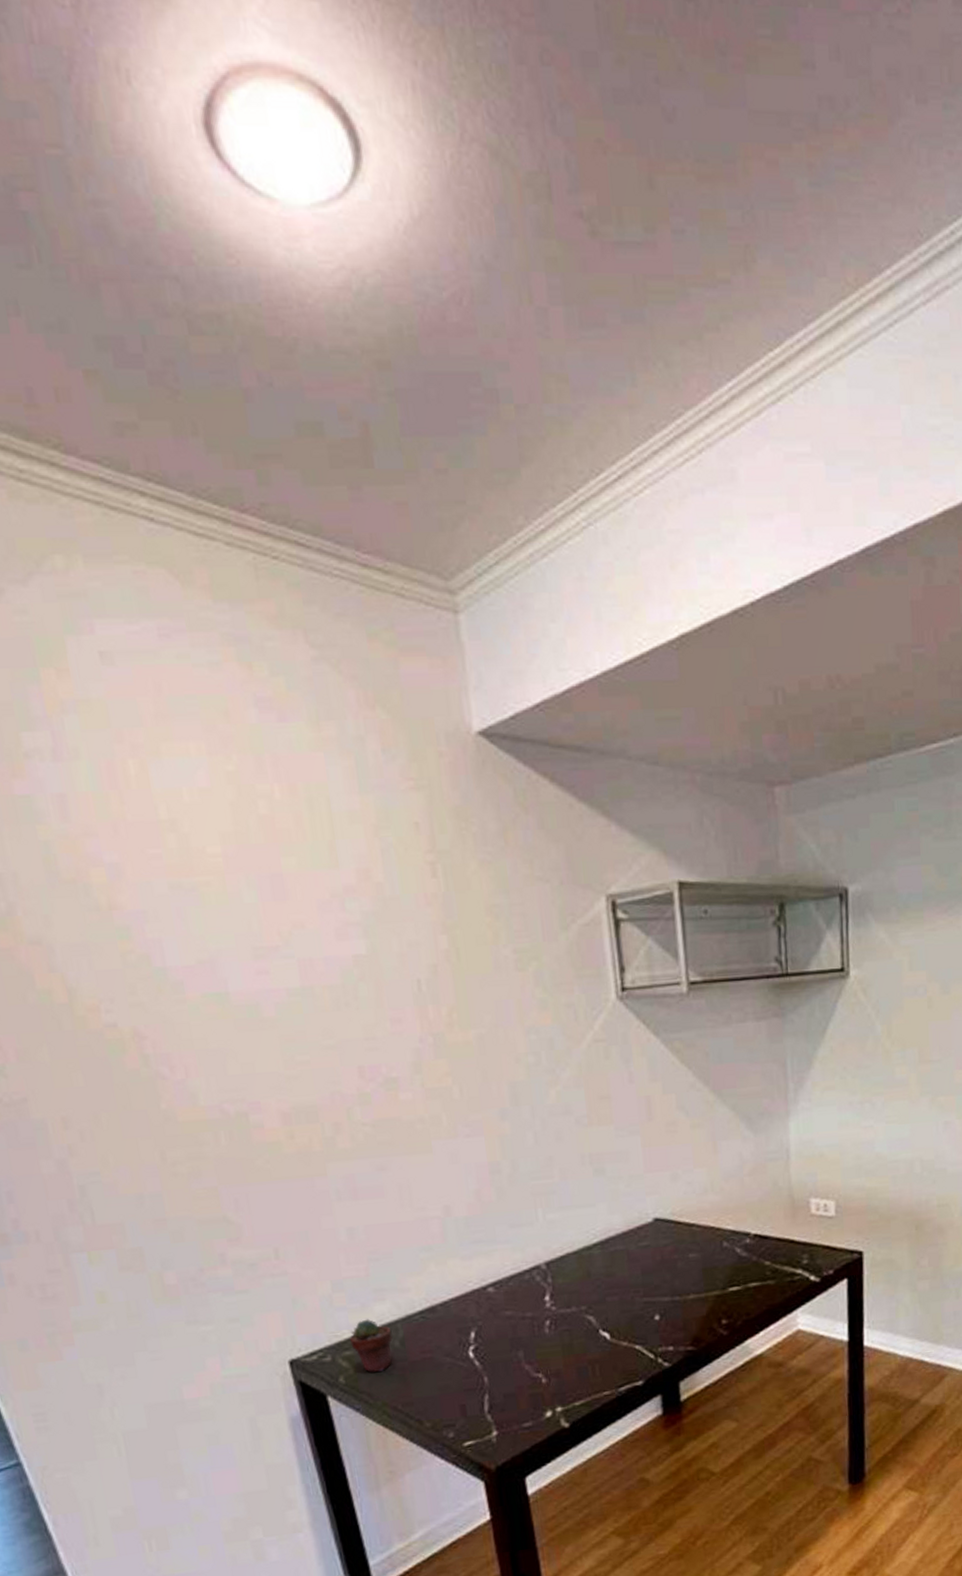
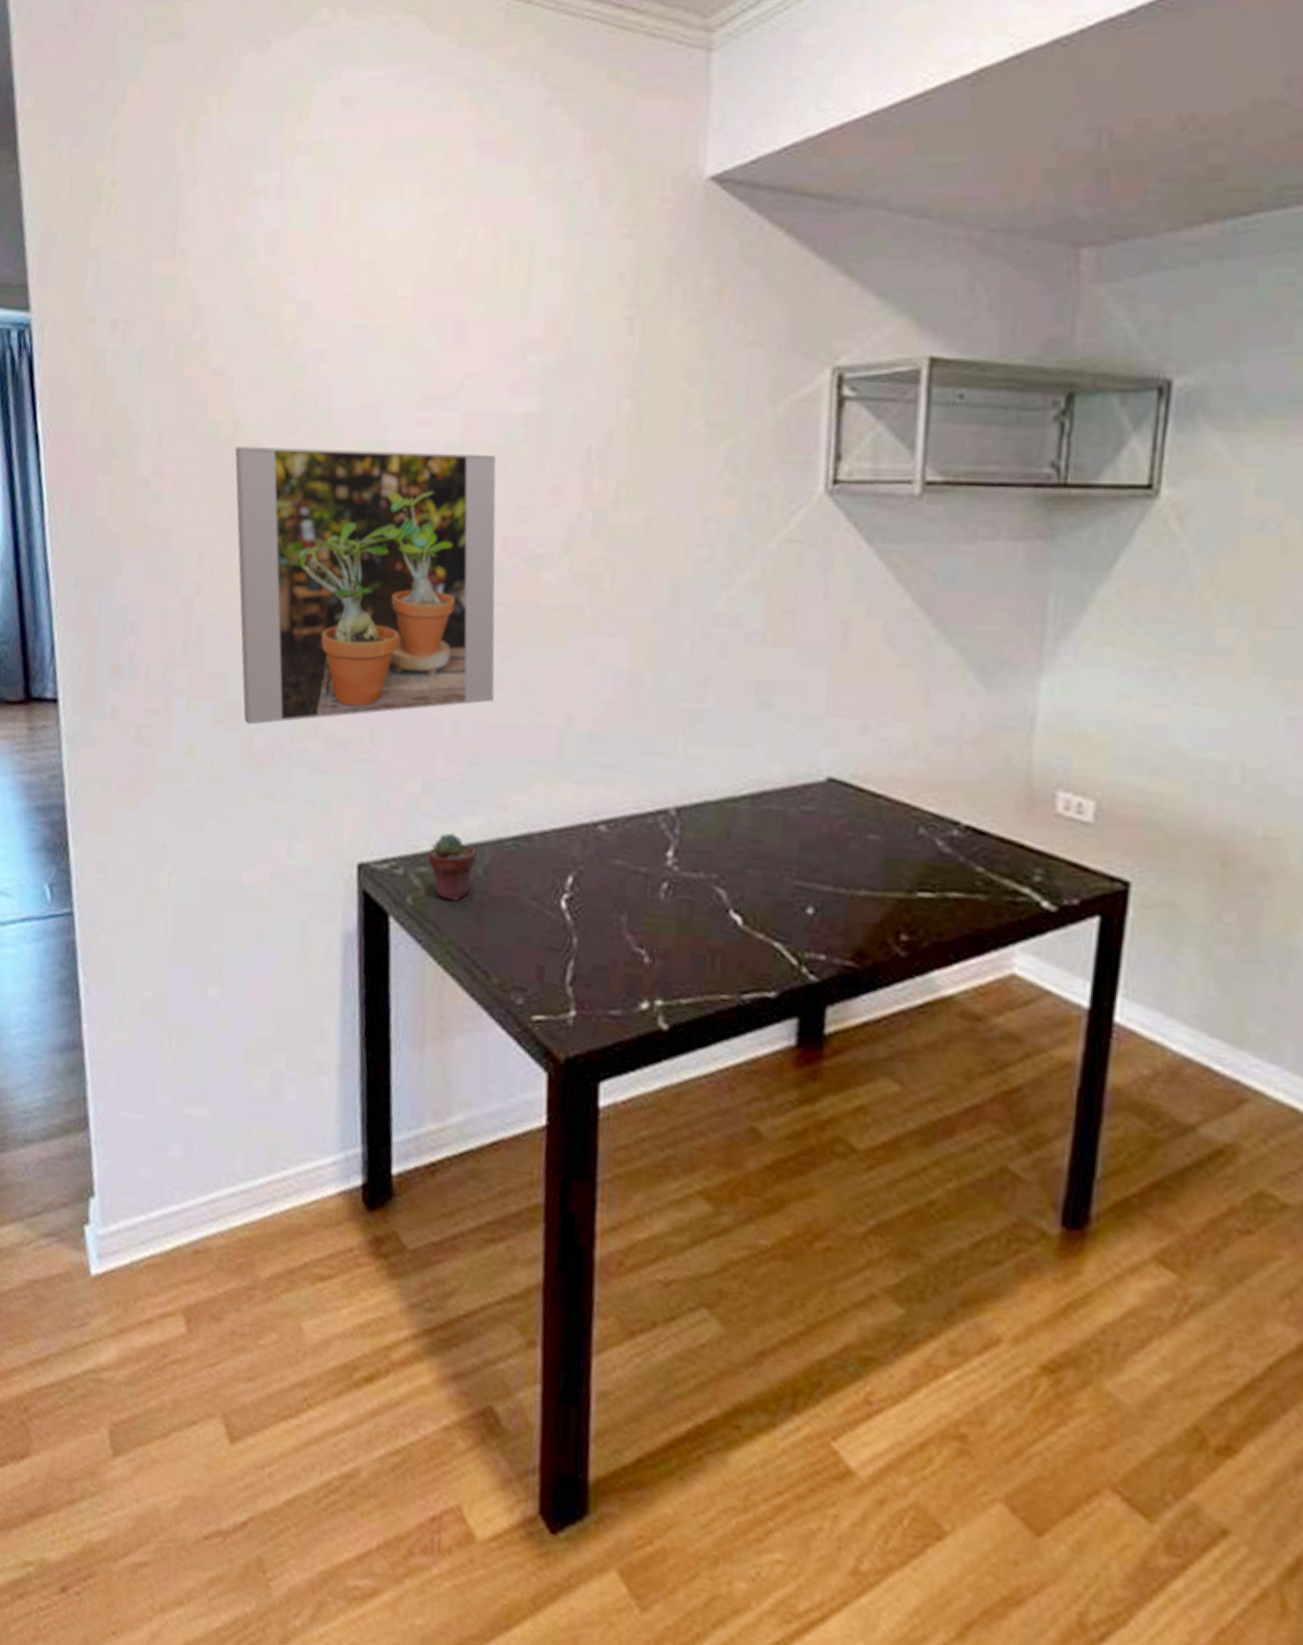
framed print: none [74,995,379,1265] -> present [234,447,496,725]

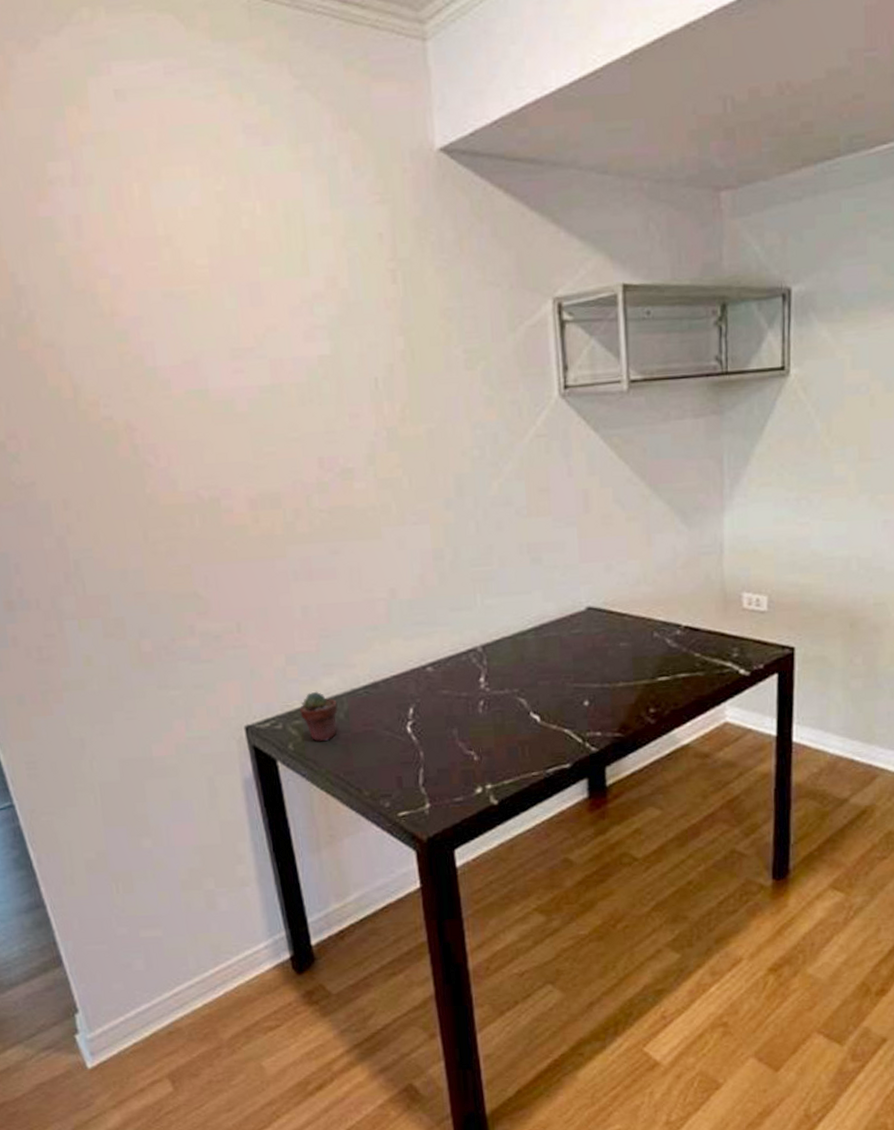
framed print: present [234,447,496,725] -> none [77,392,332,634]

